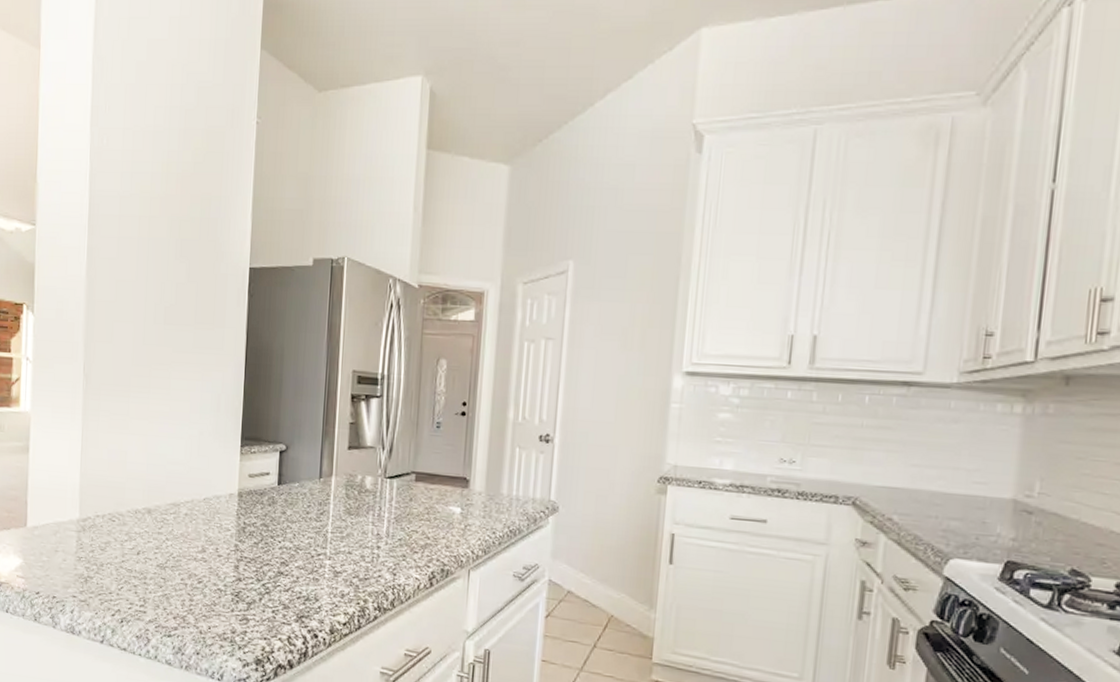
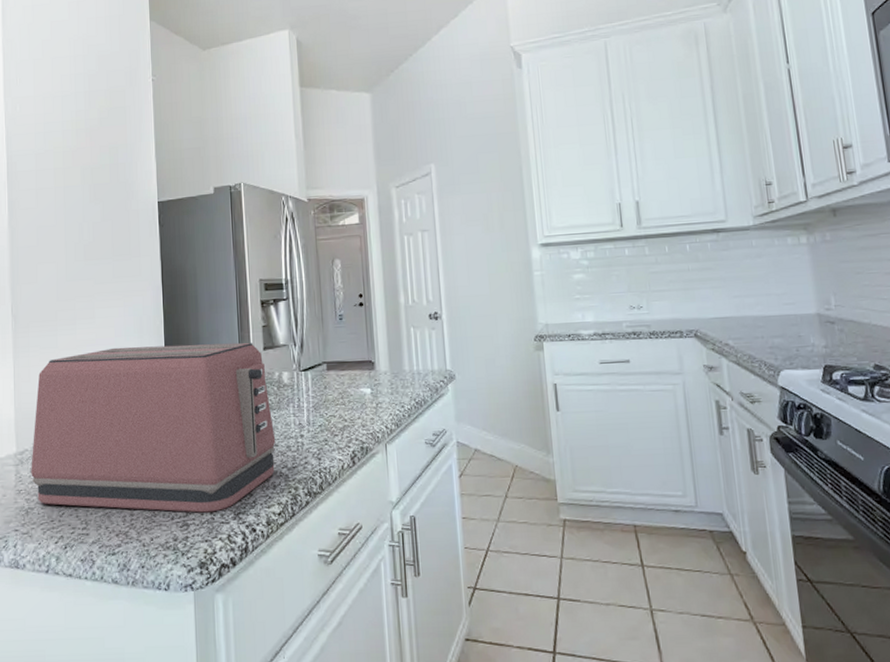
toaster: none [92,424,350,611] -> present [31,342,276,513]

